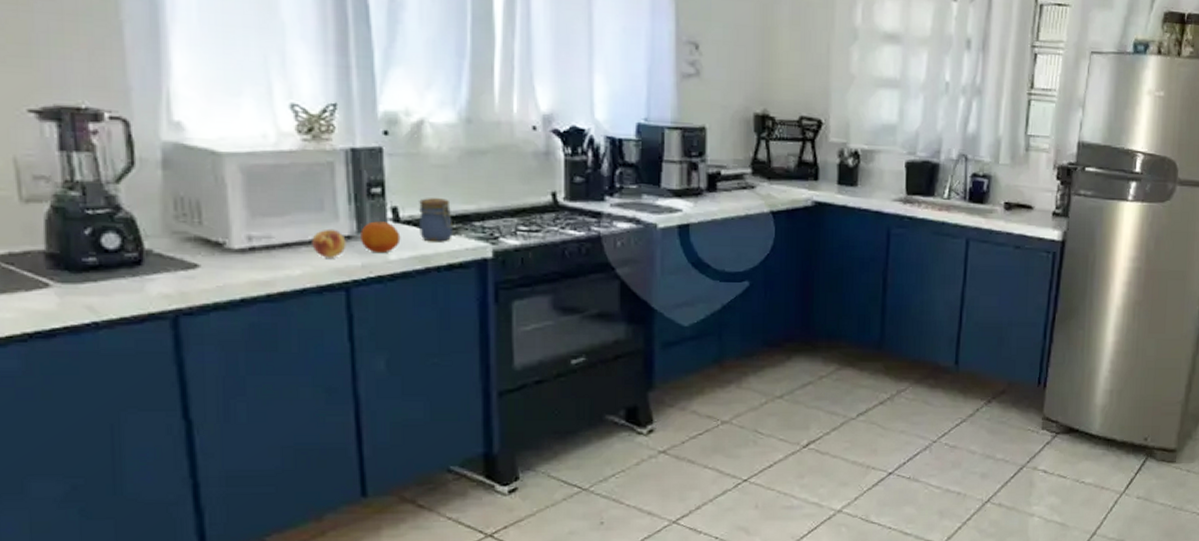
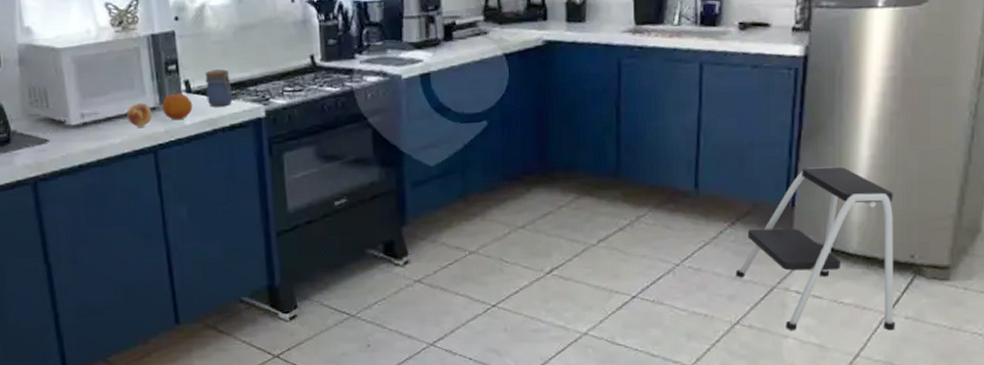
step stool: none [988,350,1133,509] -> present [735,166,895,330]

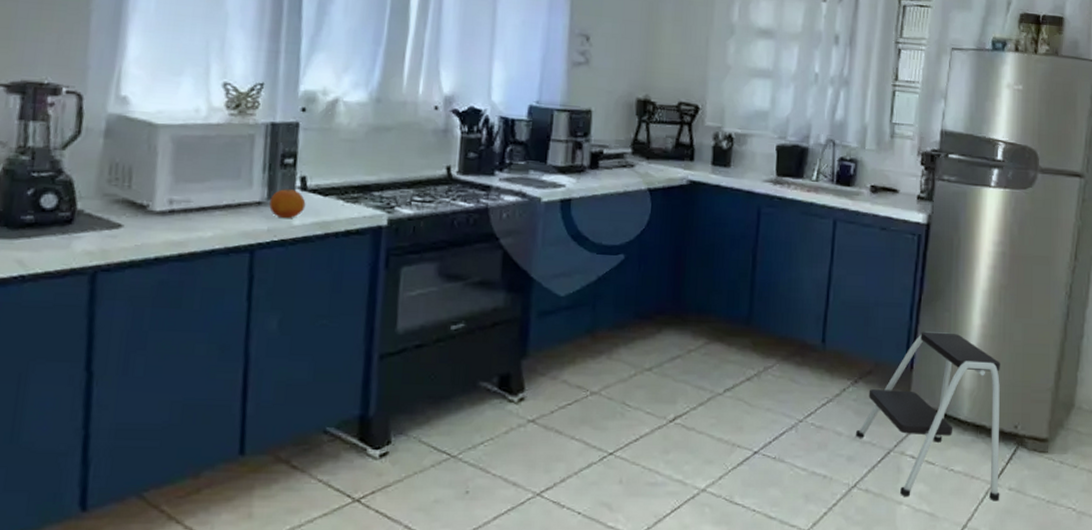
fruit: present [127,102,152,127] -> none [225,195,257,222]
jar: present [205,69,233,107] -> none [323,169,354,210]

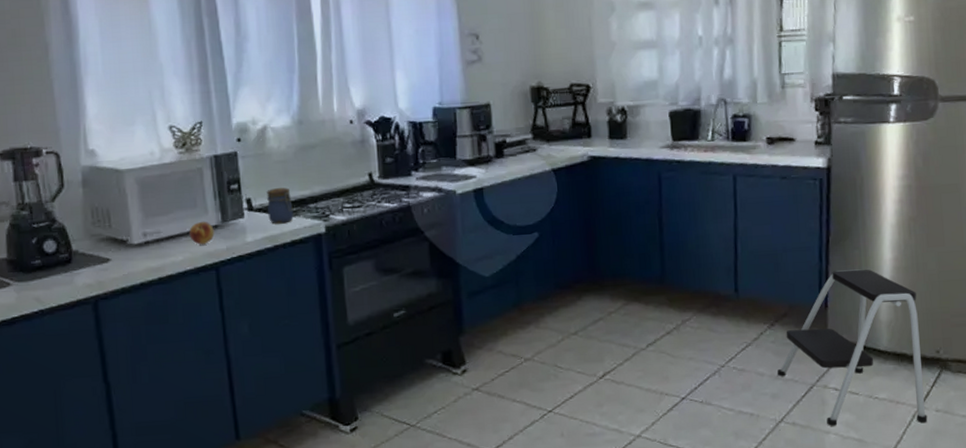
fruit: none [225,195,257,222] -> present [189,221,215,245]
fruit: present [269,189,306,218] -> none [224,211,255,237]
jar: none [323,169,354,210] -> present [267,187,294,224]

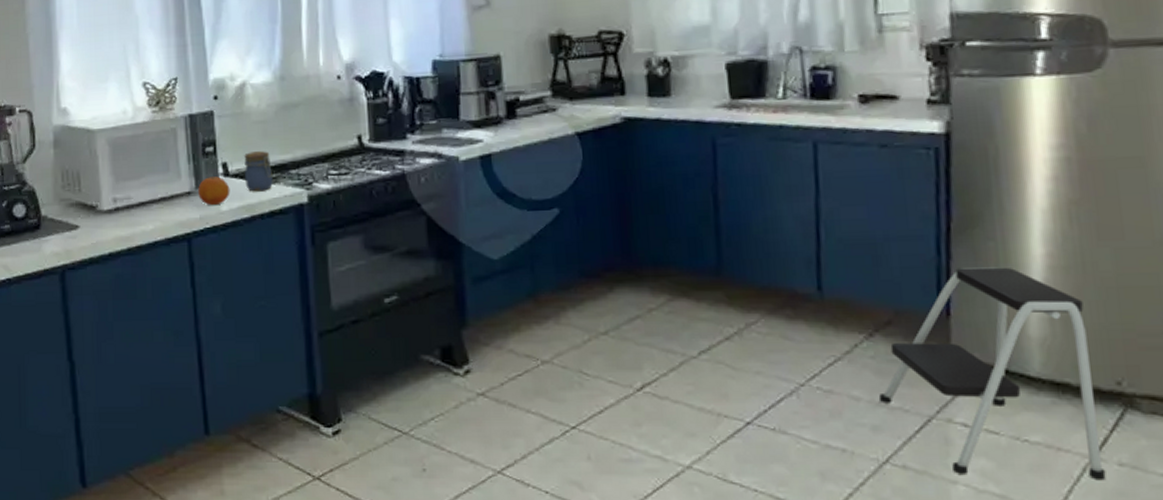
fruit: present [189,221,215,245] -> none [161,186,187,213]
fruit: none [224,211,255,237] -> present [198,176,230,205]

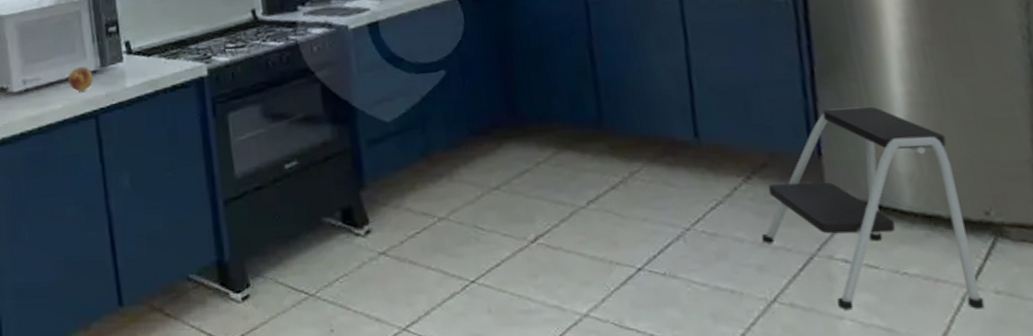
fruit: none [161,186,187,213] -> present [68,66,93,92]
fruit: present [198,176,230,205] -> none [103,54,134,82]
jar: present [244,151,273,192] -> none [145,28,174,68]

